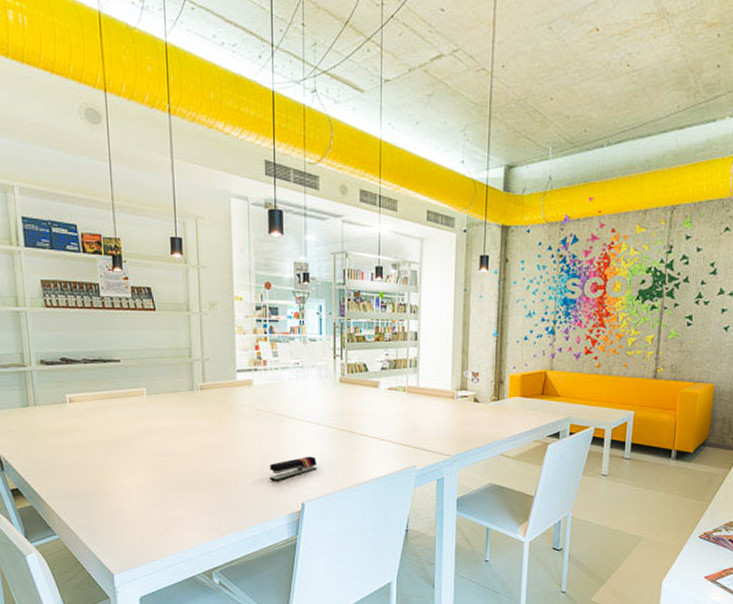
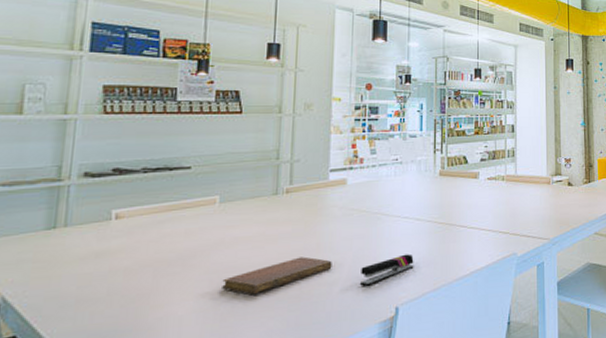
notebook: none [157,449,245,478] -> present [222,256,332,295]

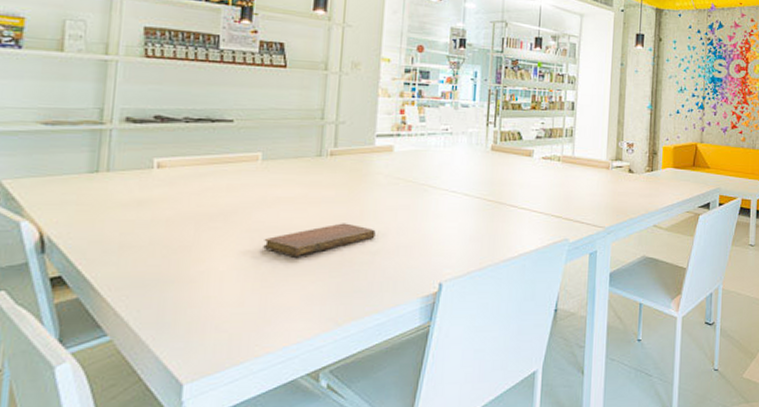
stapler: present [359,254,414,286] -> none [402,230,460,259]

